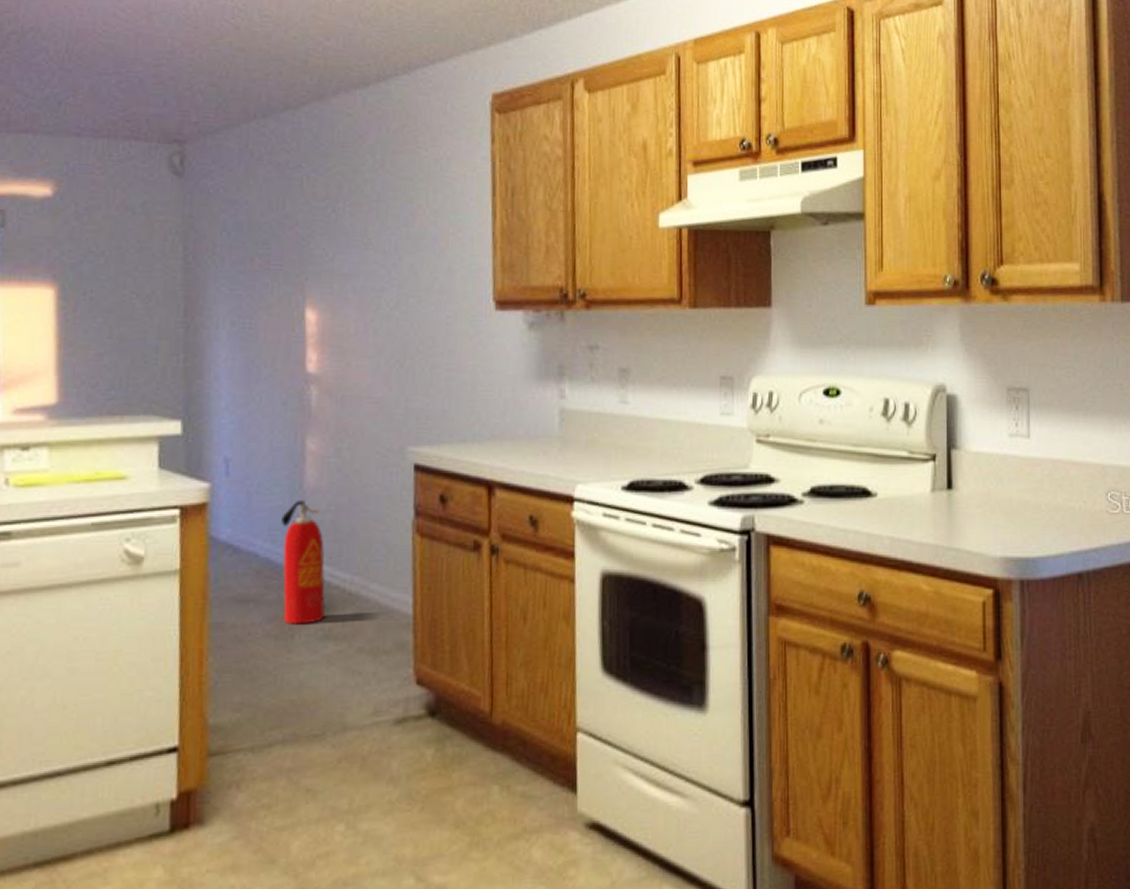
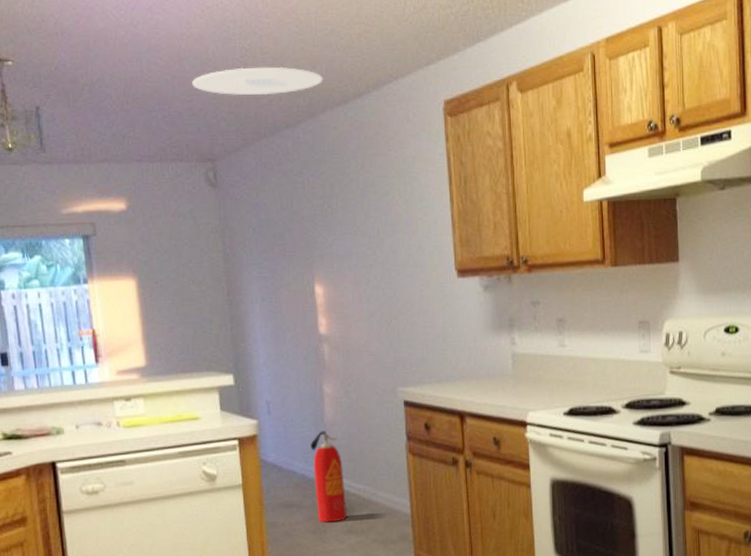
ceiling light: none [162,30,339,68] -> present [192,66,323,95]

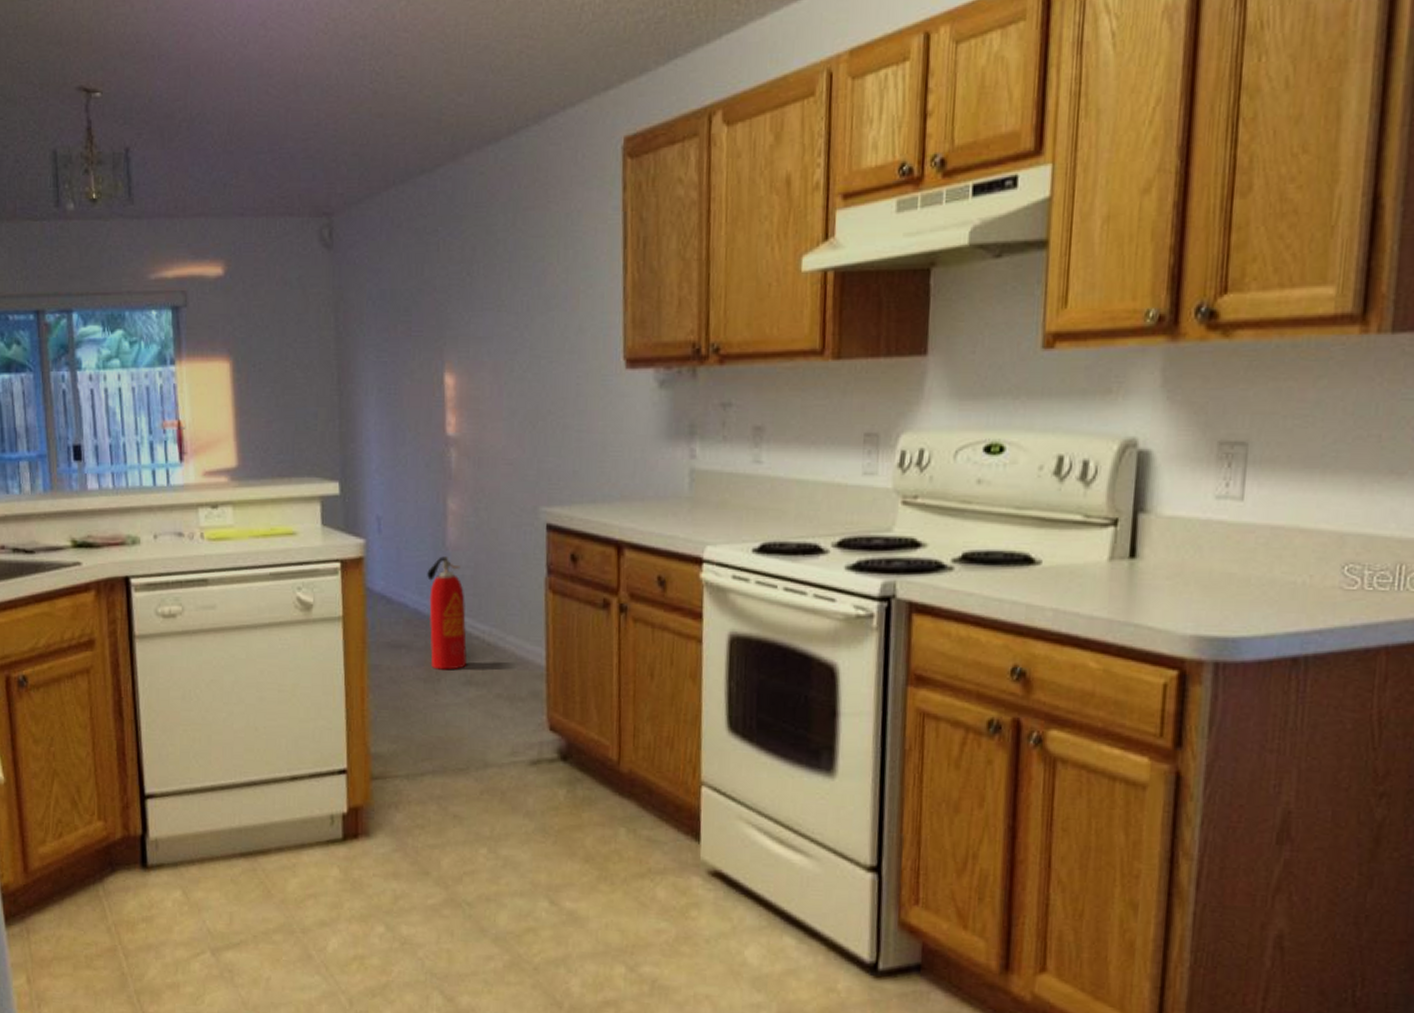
ceiling light: present [192,66,323,95] -> none [309,94,471,132]

